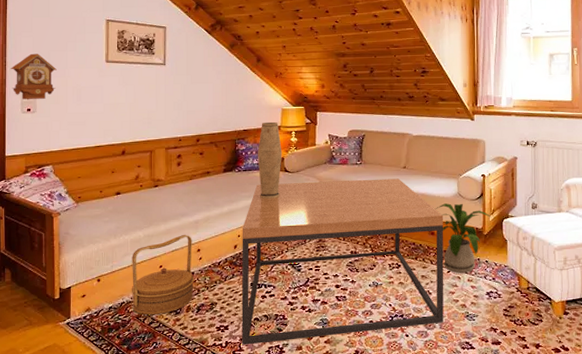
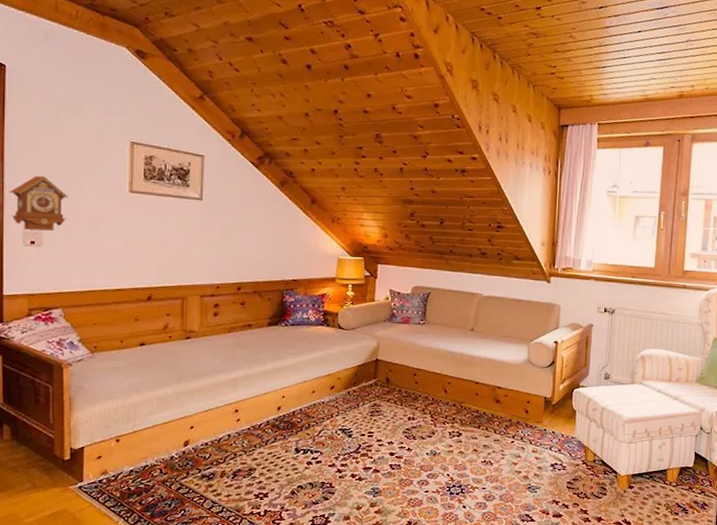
basket: present [131,234,194,316] -> none [156,392,230,481]
coffee table: present [241,178,444,345] -> none [283,340,511,514]
vase: present [257,122,282,199] -> none [307,272,336,358]
house plant: present [435,203,491,274] -> none [502,370,561,444]

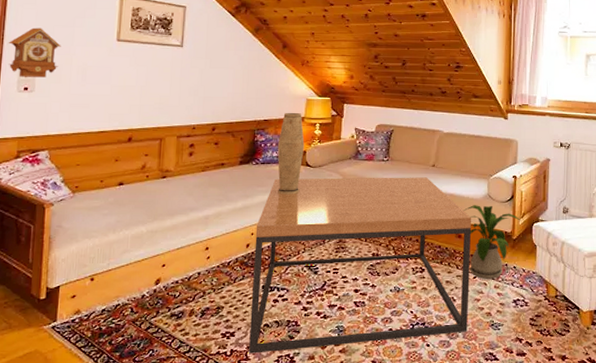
coffee table: none [283,340,511,514] -> present [249,177,472,354]
vase: none [307,272,336,358] -> present [277,112,305,195]
house plant: none [502,370,561,444] -> present [463,205,521,280]

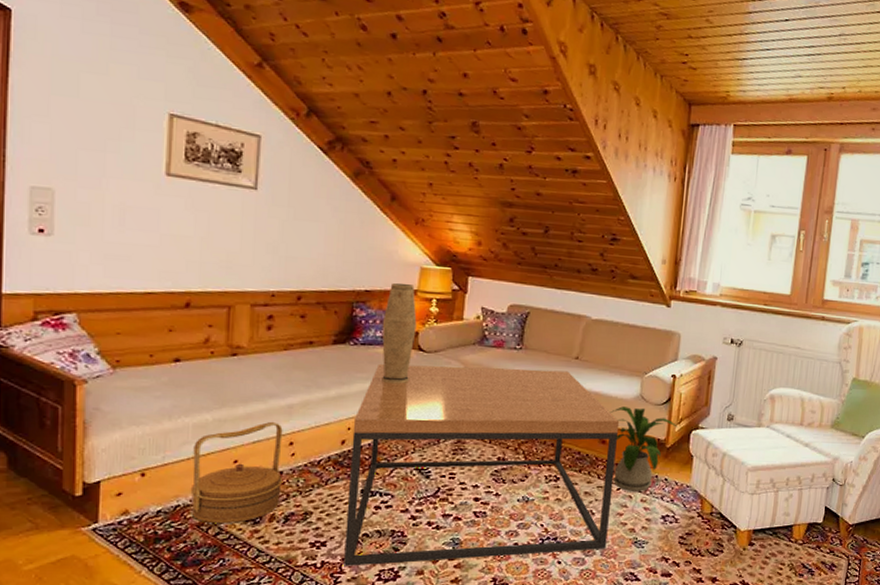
cuckoo clock: present [8,27,61,78] -> none [12,148,88,218]
basket: none [128,230,201,320] -> present [190,421,283,524]

